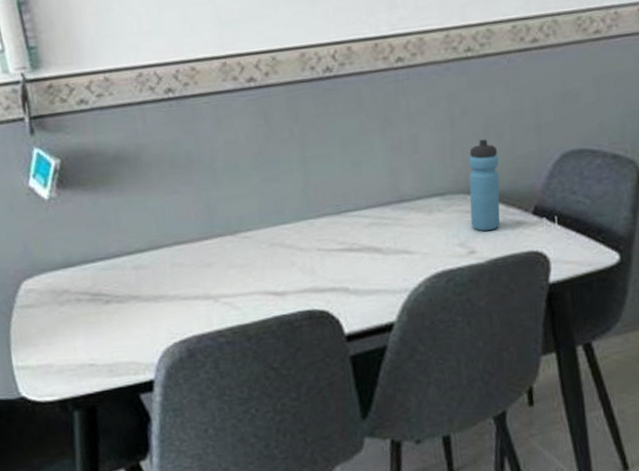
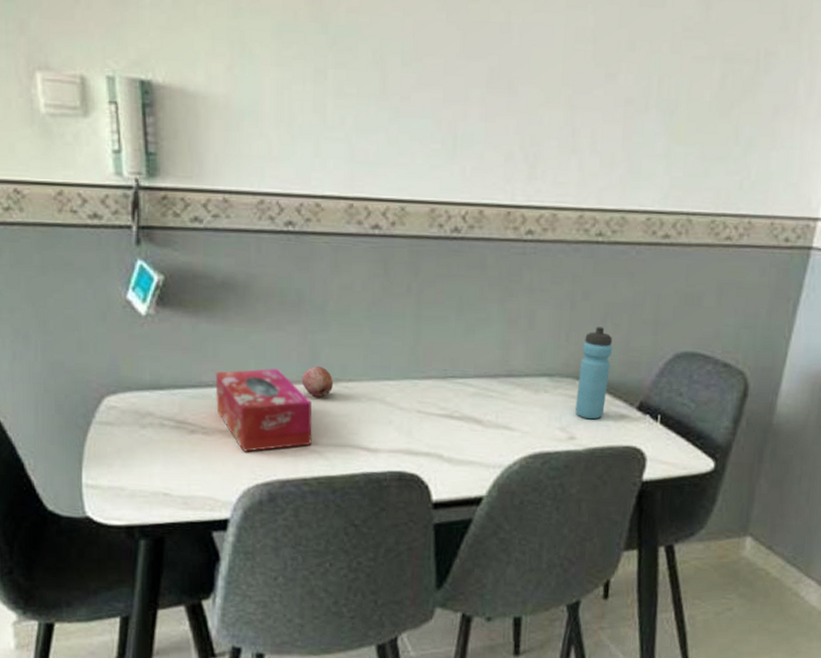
tissue box: none [121,230,221,314] -> present [215,368,313,452]
fruit: none [202,220,233,251] -> present [301,365,333,397]

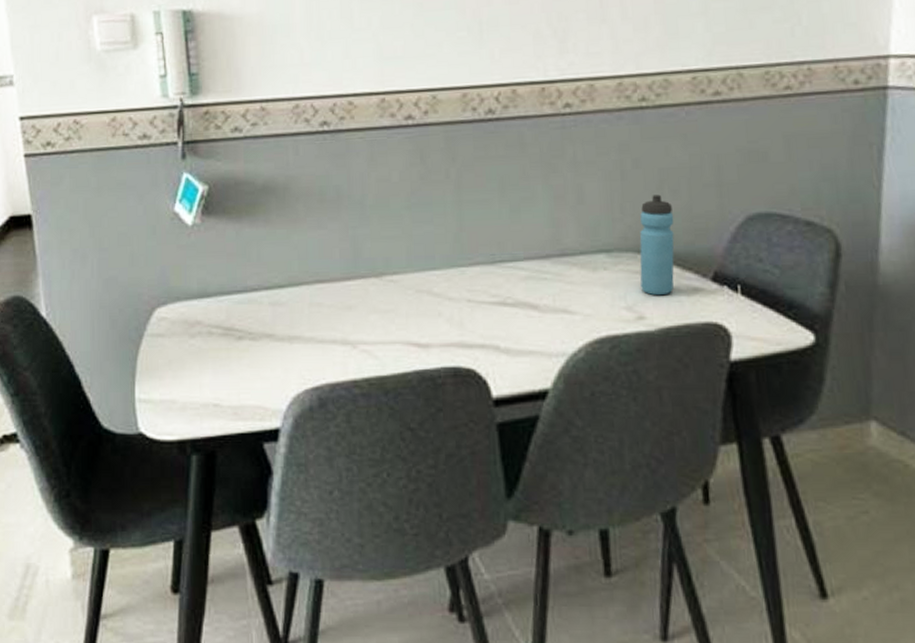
tissue box: present [215,368,313,452] -> none [260,267,360,356]
fruit: present [301,365,333,397] -> none [345,261,377,293]

